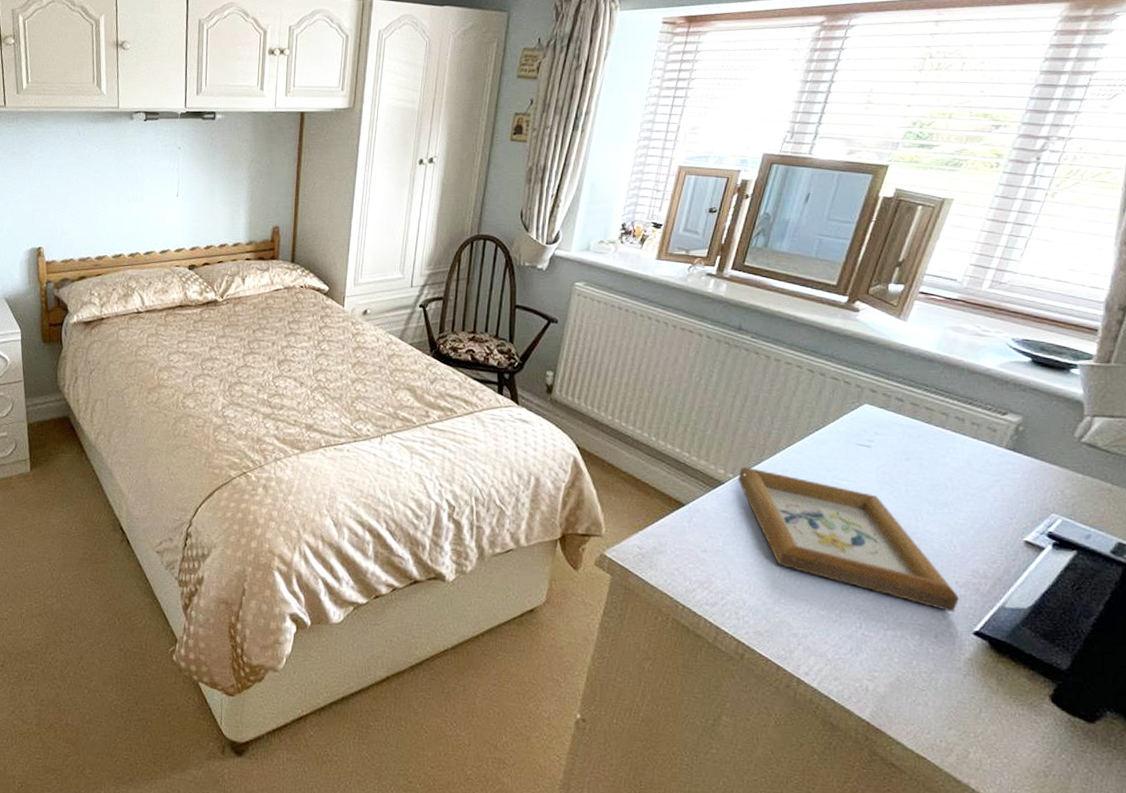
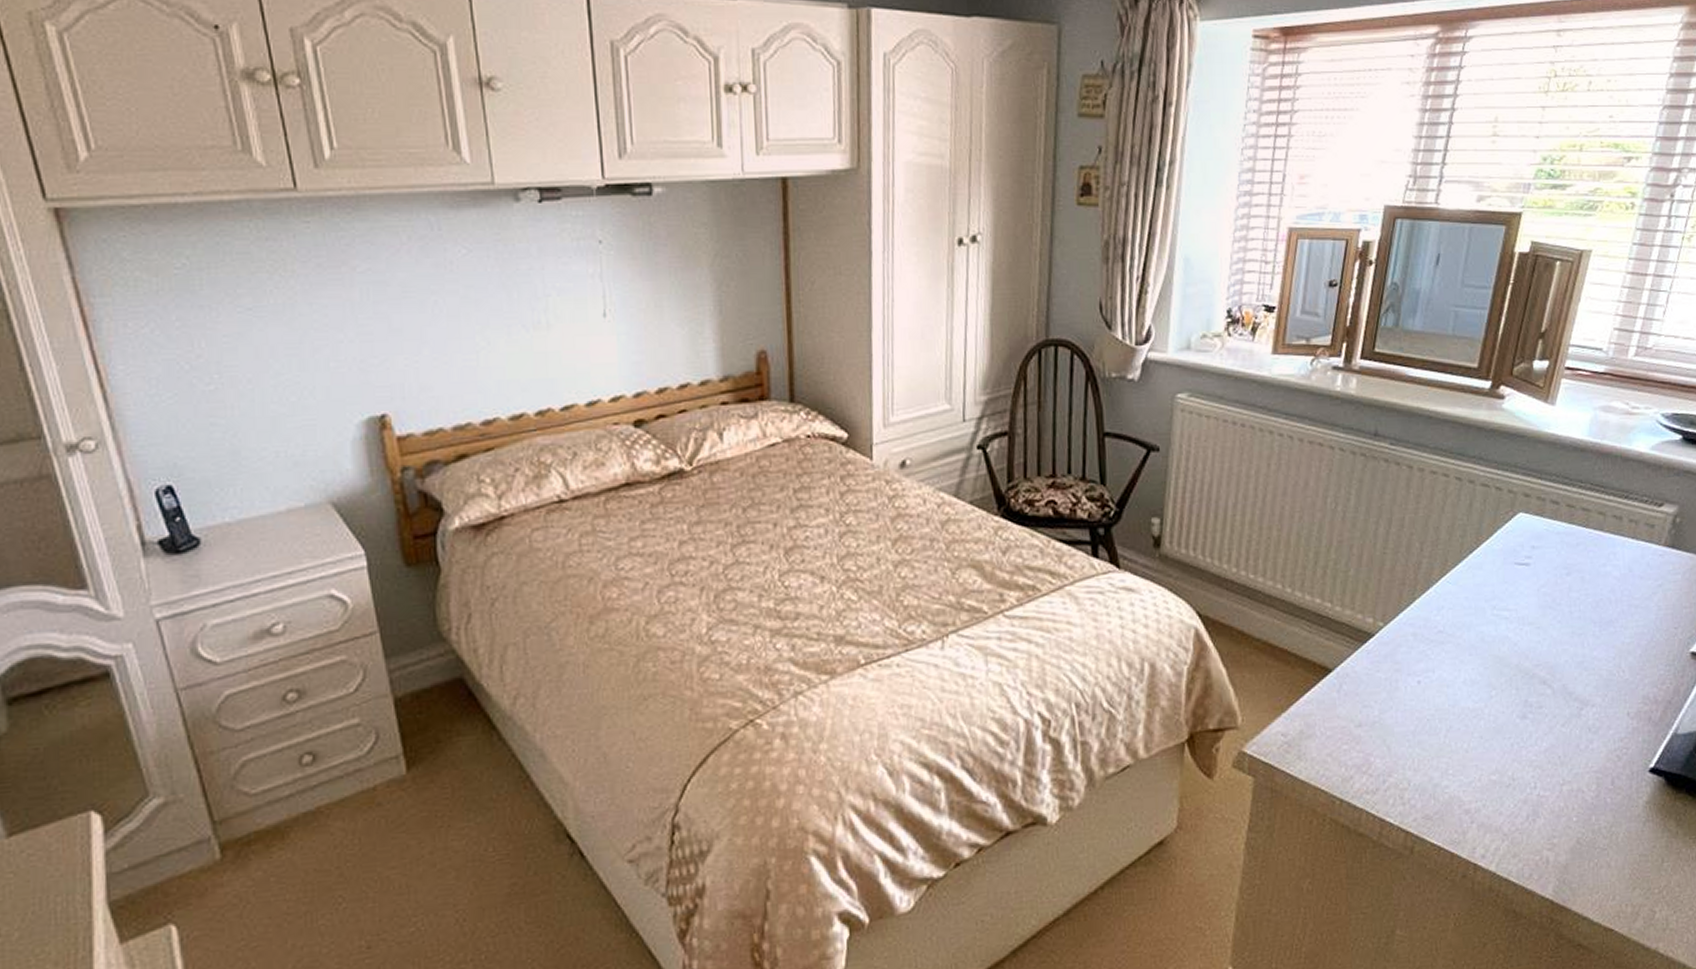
picture frame: present [738,467,959,613] -> none [1389,610,1632,751]

